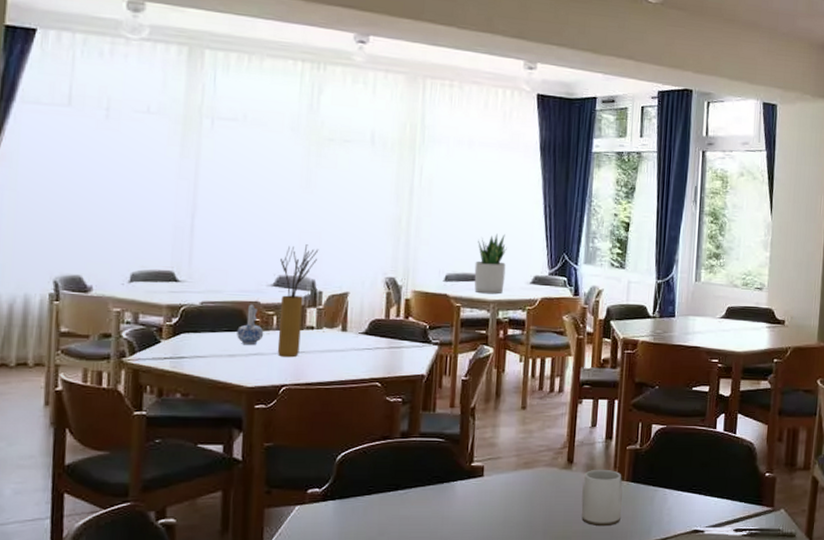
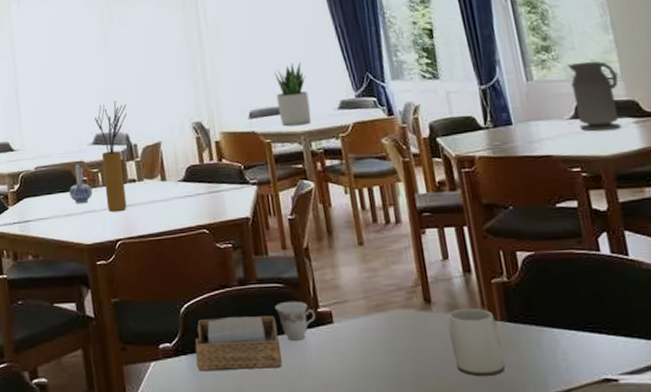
napkin holder: none [343,467,431,515] -> present [195,316,282,370]
teacup: none [431,455,468,490] -> present [274,301,316,341]
water jug: none [726,271,764,332] -> present [567,61,621,132]

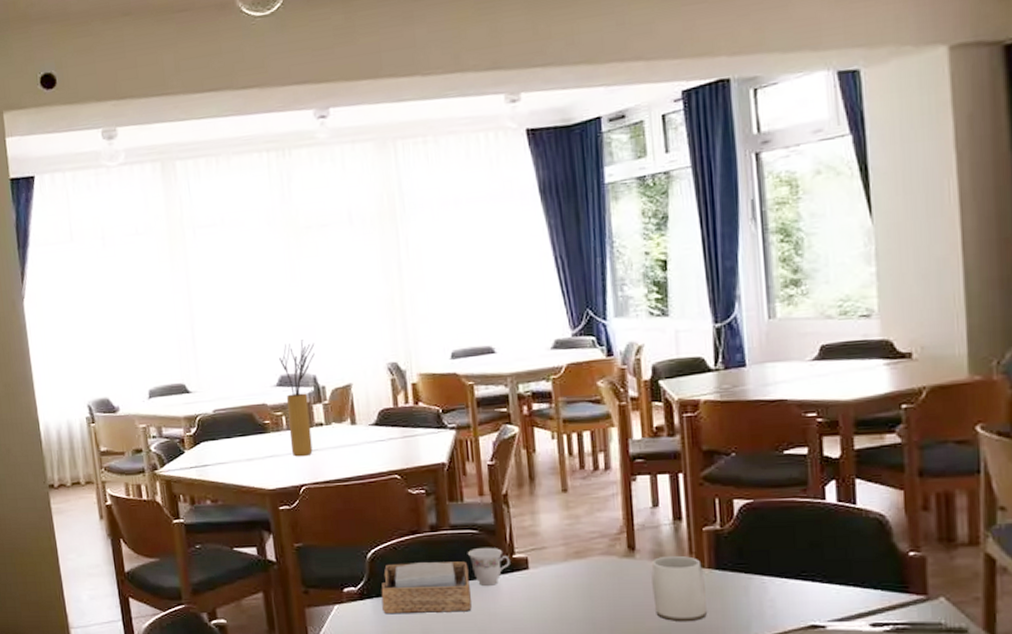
ceramic pitcher: present [69,164,93,203] -> none [250,407,276,447]
planter: present [274,62,311,127] -> none [482,297,521,368]
water jug: present [567,61,621,132] -> none [818,297,873,374]

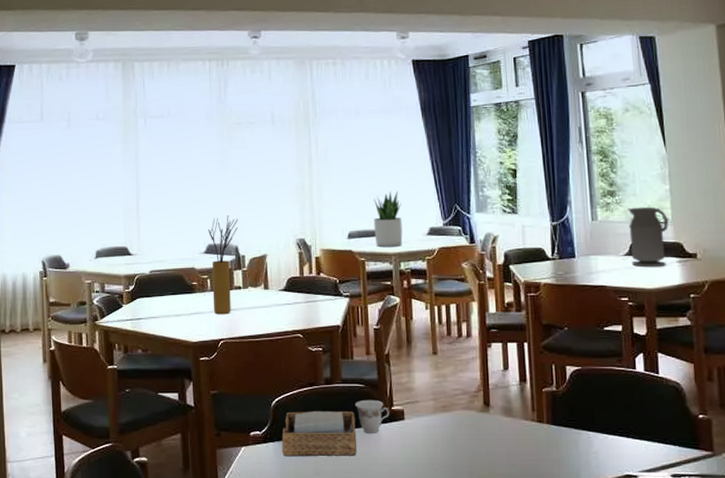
planter: none [482,297,521,368] -> present [373,191,403,248]
mug: present [651,555,707,621] -> none [502,412,545,469]
water jug: none [818,297,873,374] -> present [628,207,668,268]

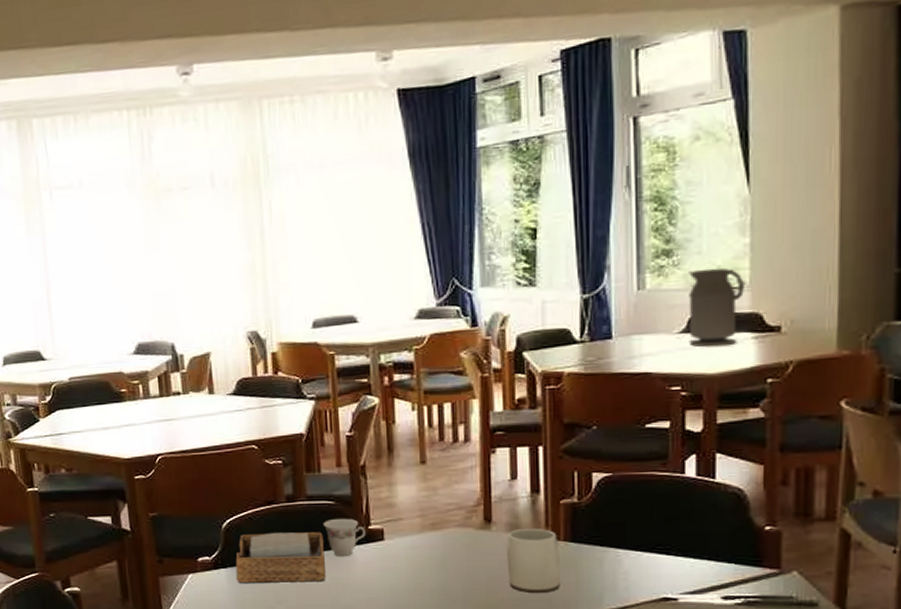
vase: present [208,215,238,314] -> none [137,307,174,425]
planter: present [373,191,403,248] -> none [345,265,383,338]
mug: none [502,412,545,469] -> present [506,528,560,593]

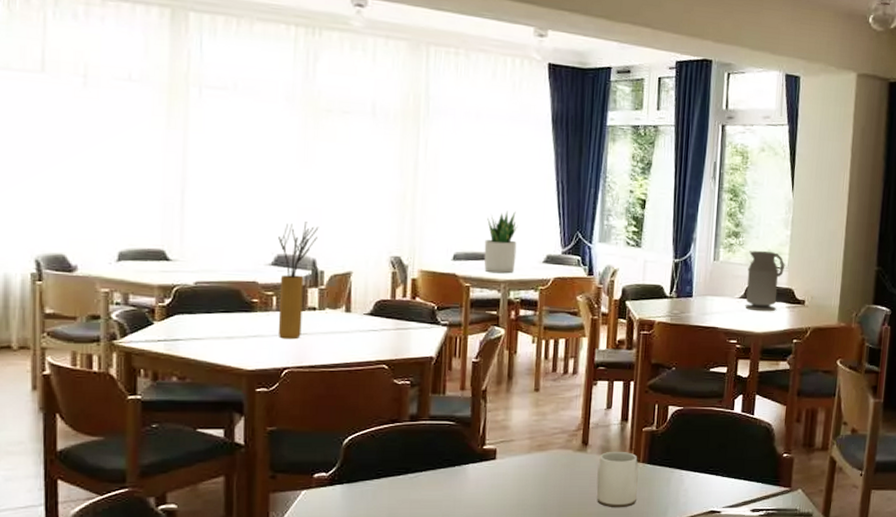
vase: none [137,307,174,425] -> present [278,221,319,338]
napkin holder: present [235,532,326,583] -> none [352,450,441,499]
teacup: present [323,518,366,556] -> none [442,438,480,474]
planter: none [345,265,383,338] -> present [483,211,518,274]

